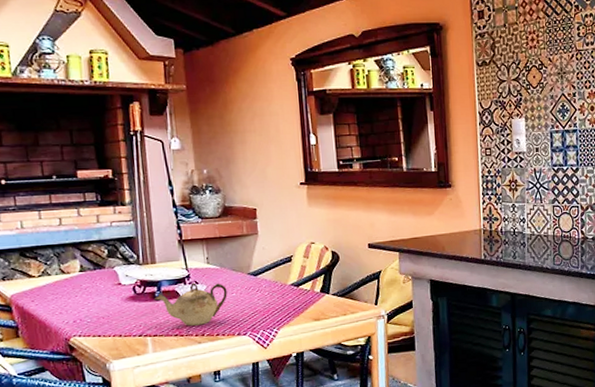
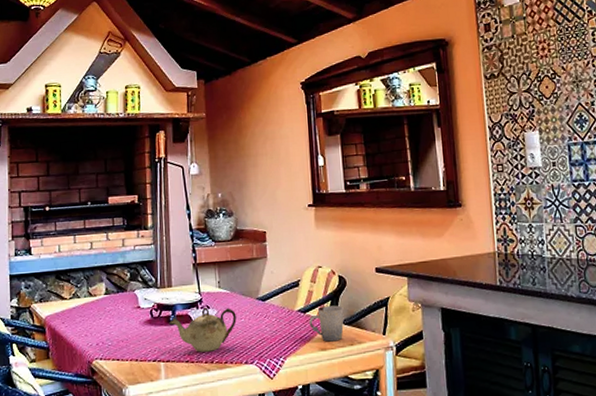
cup: none [302,279,338,313] -> present [309,305,345,342]

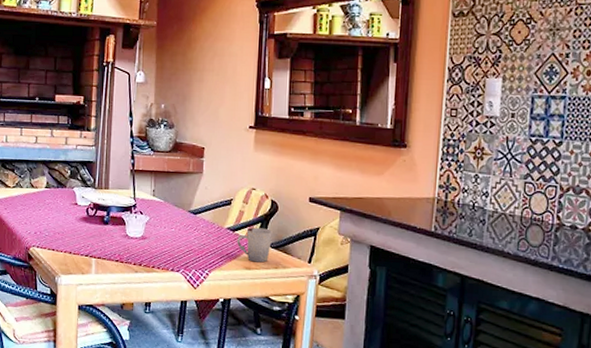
teapot: present [169,307,237,352] -> none [103,212,167,255]

